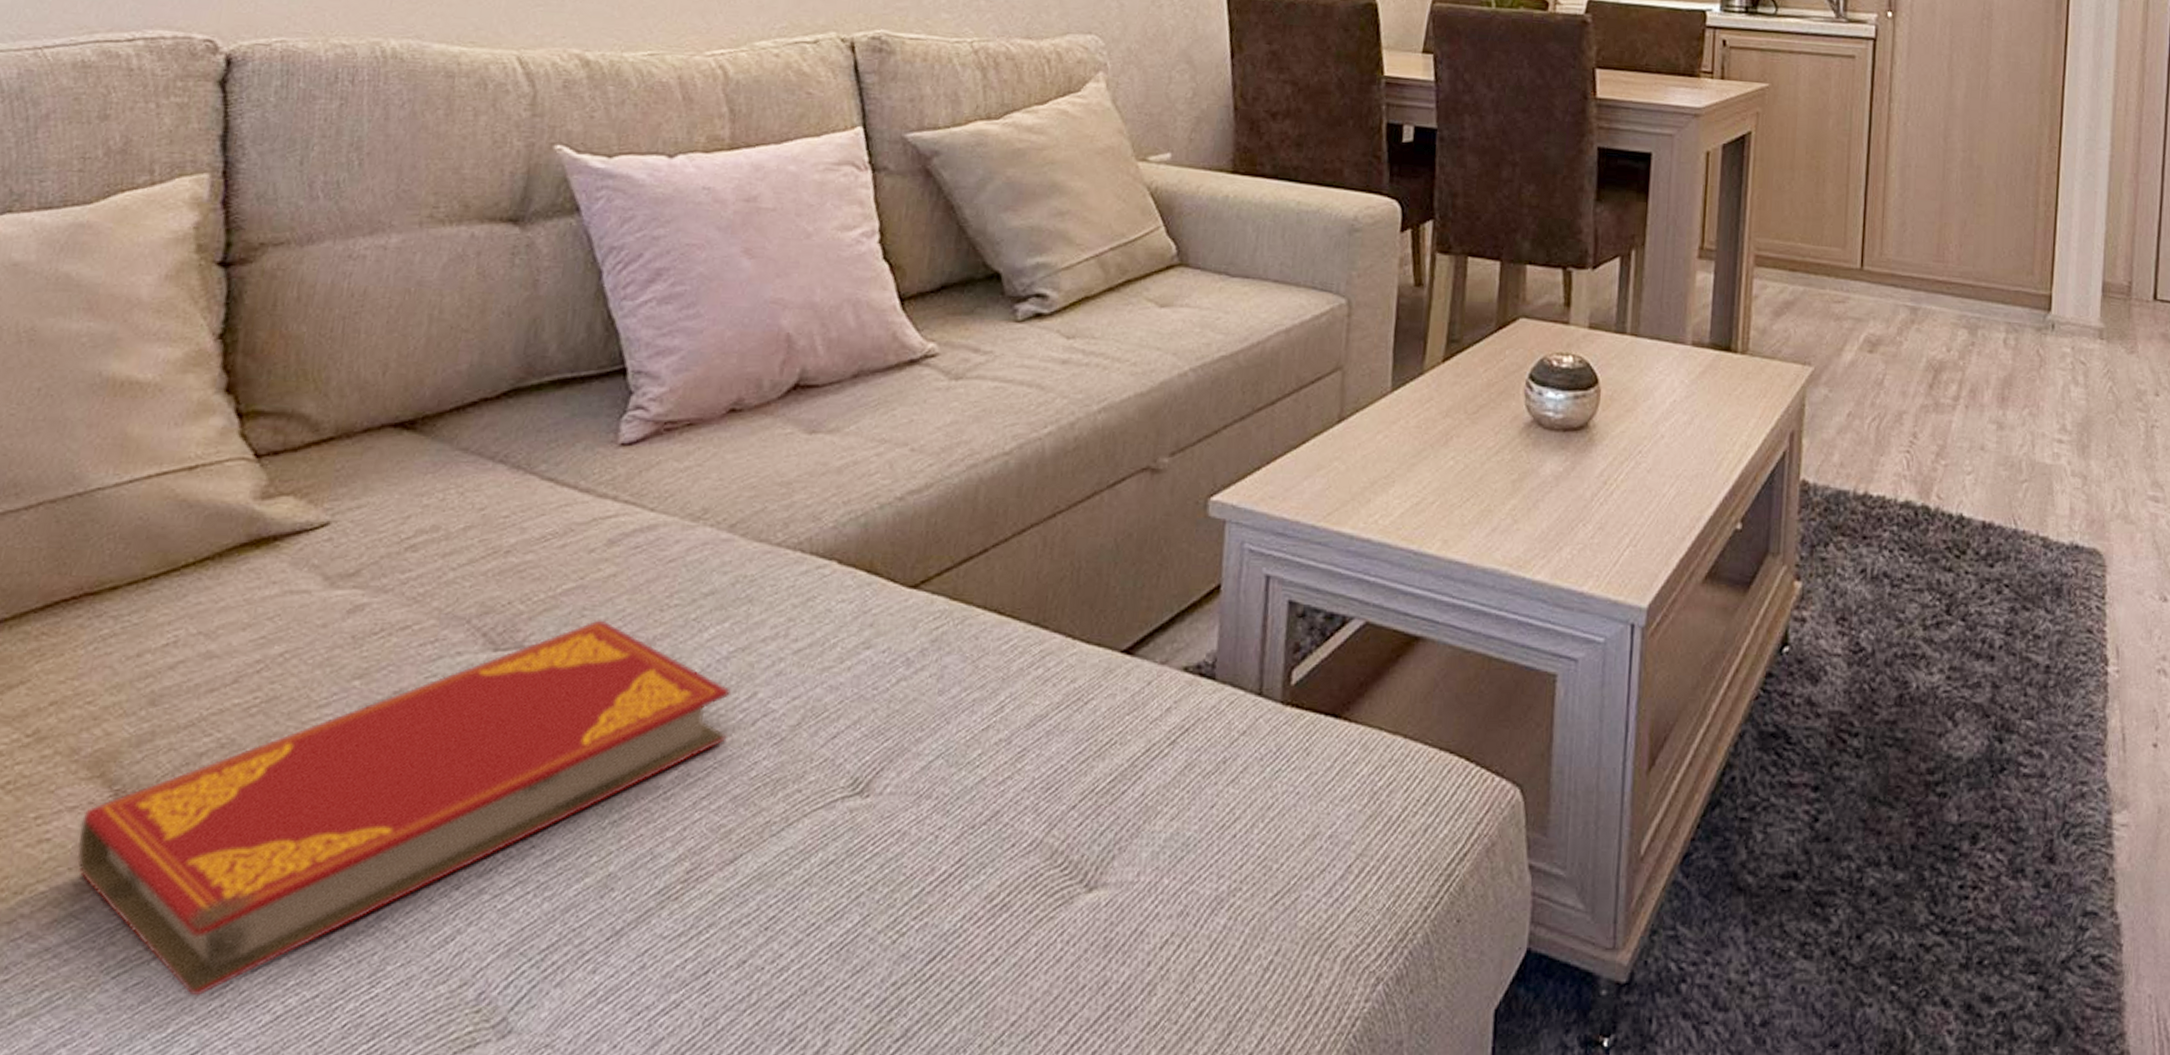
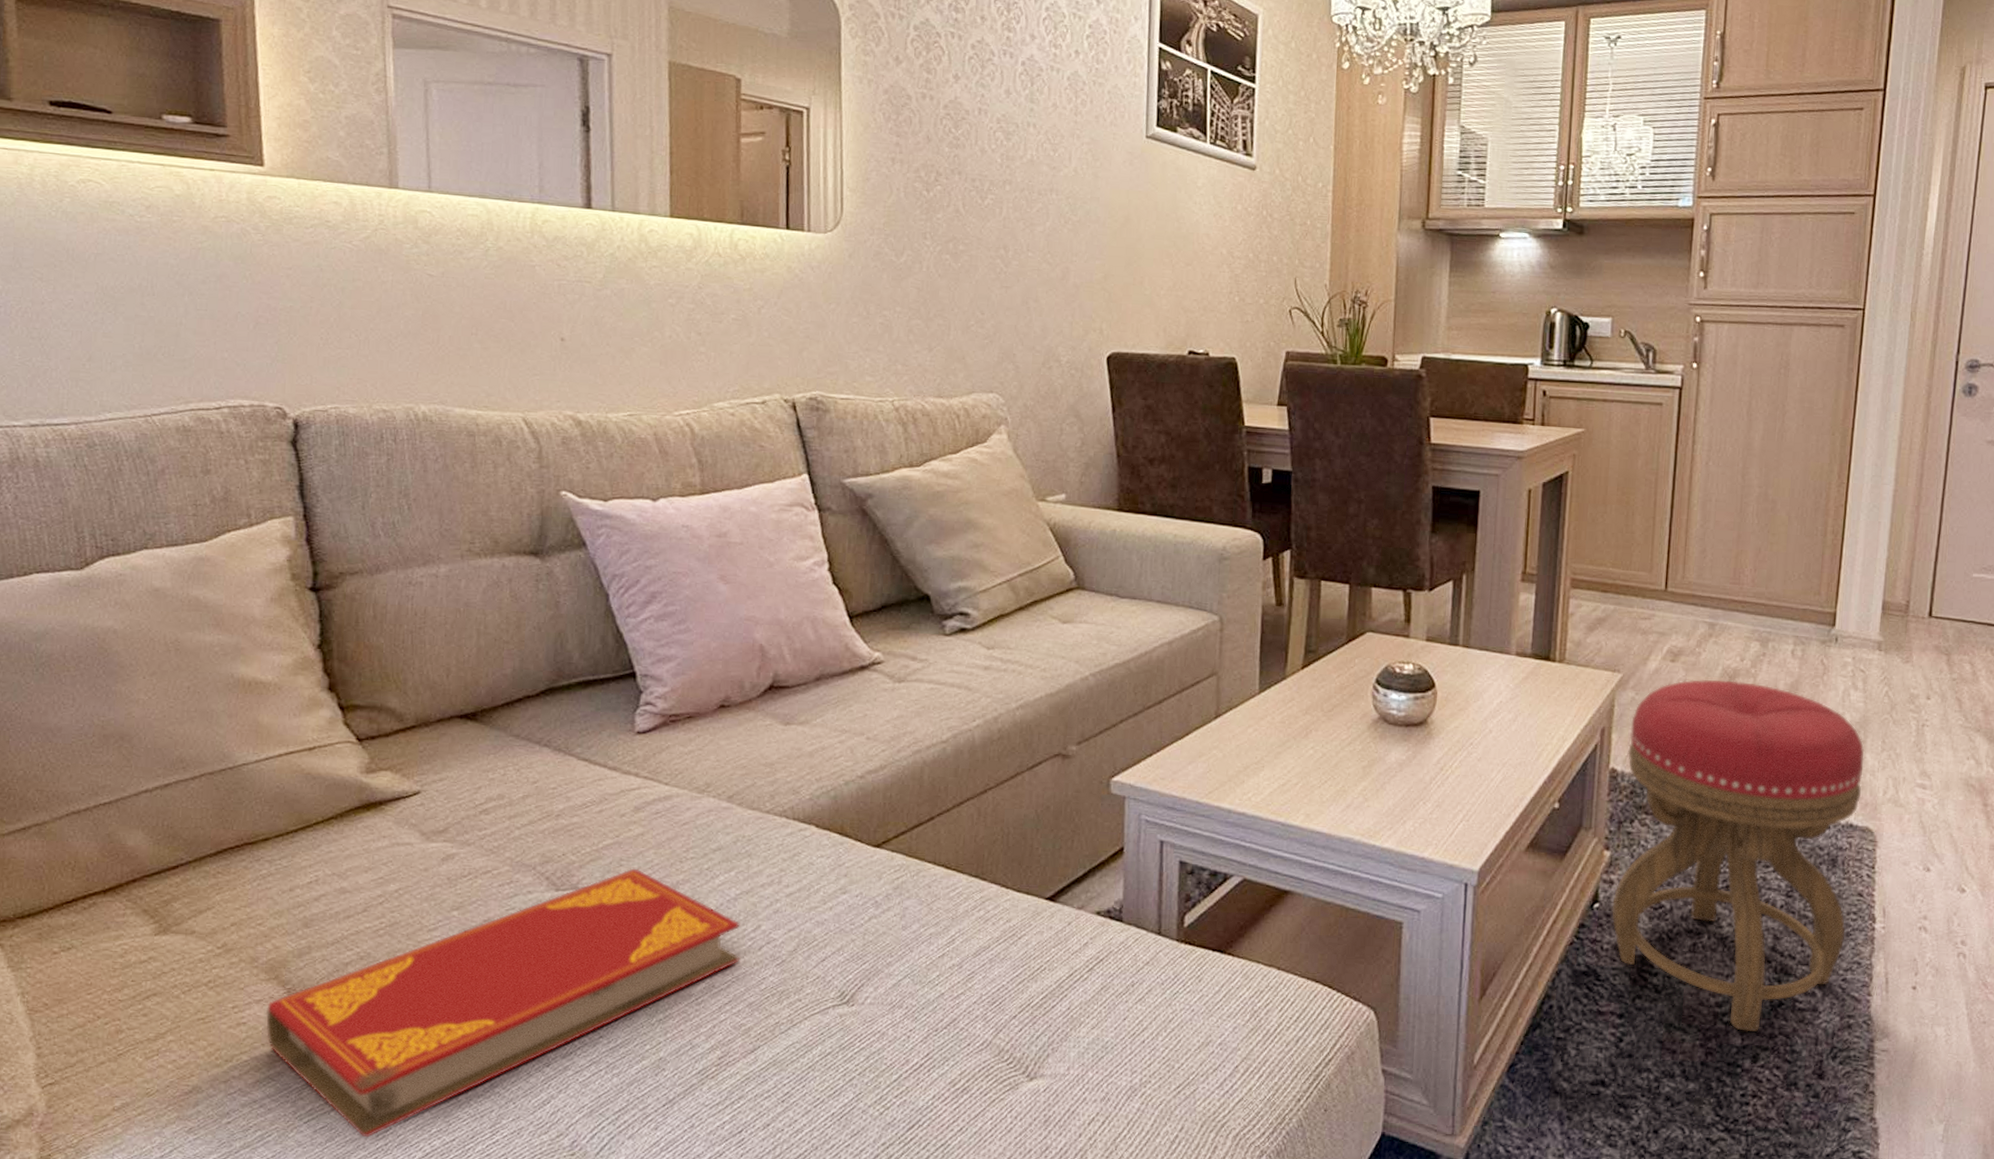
stool: none [1804,373,2089,806] -> present [1611,679,1865,1032]

